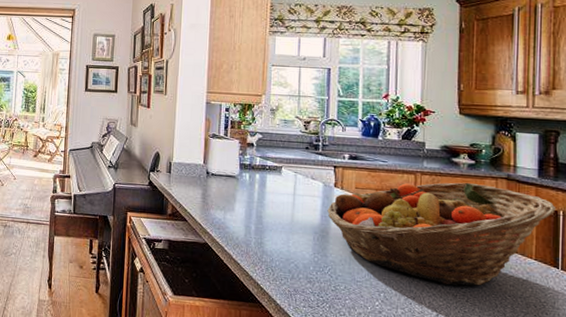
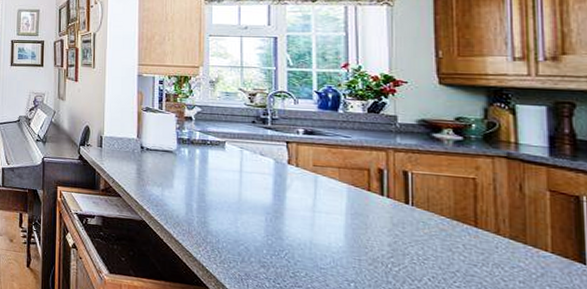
fruit basket: present [327,182,557,286] -> none [280,160,578,281]

